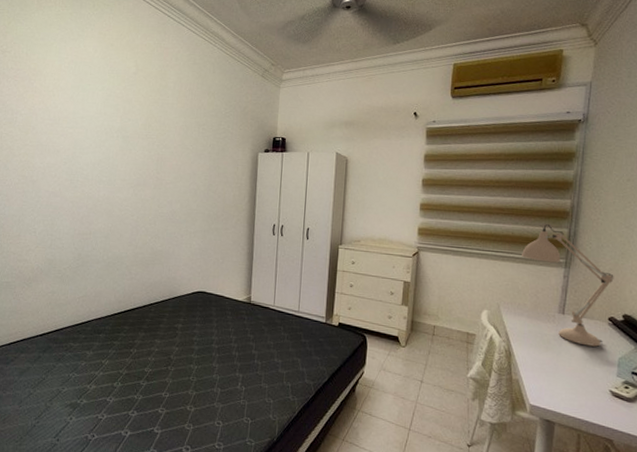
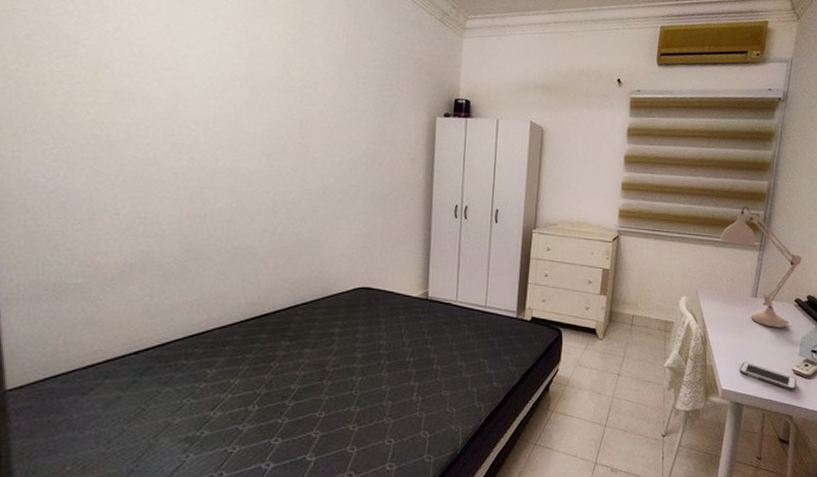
cell phone: none [549,378,616,414] -> present [739,361,797,391]

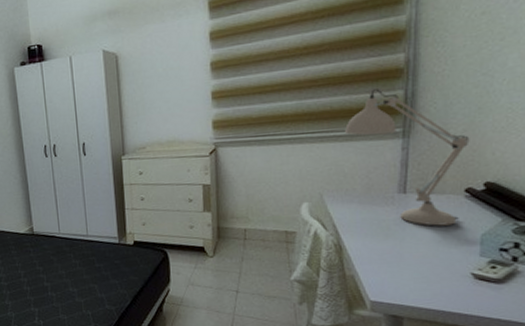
cell phone: present [739,361,797,391] -> none [392,268,480,299]

